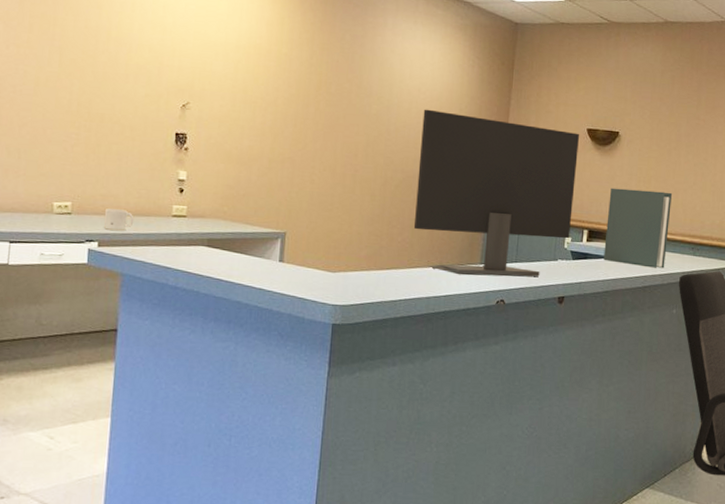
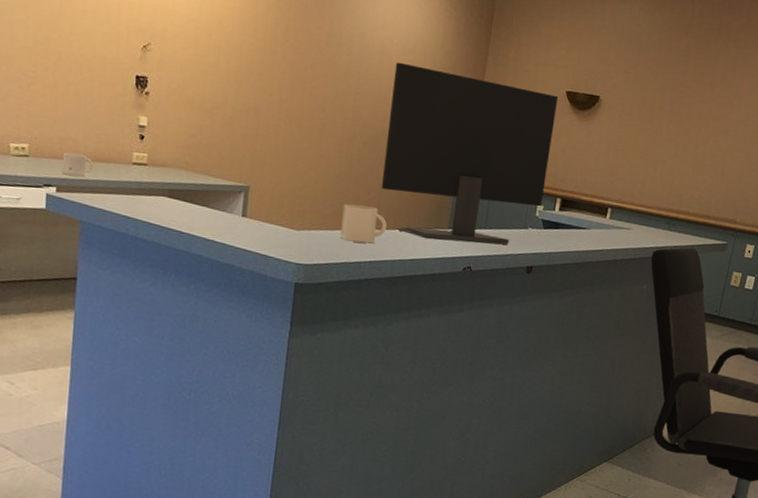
mug: none [375,244,421,282] -> present [340,203,388,244]
binder: present [603,188,673,269] -> none [575,155,652,242]

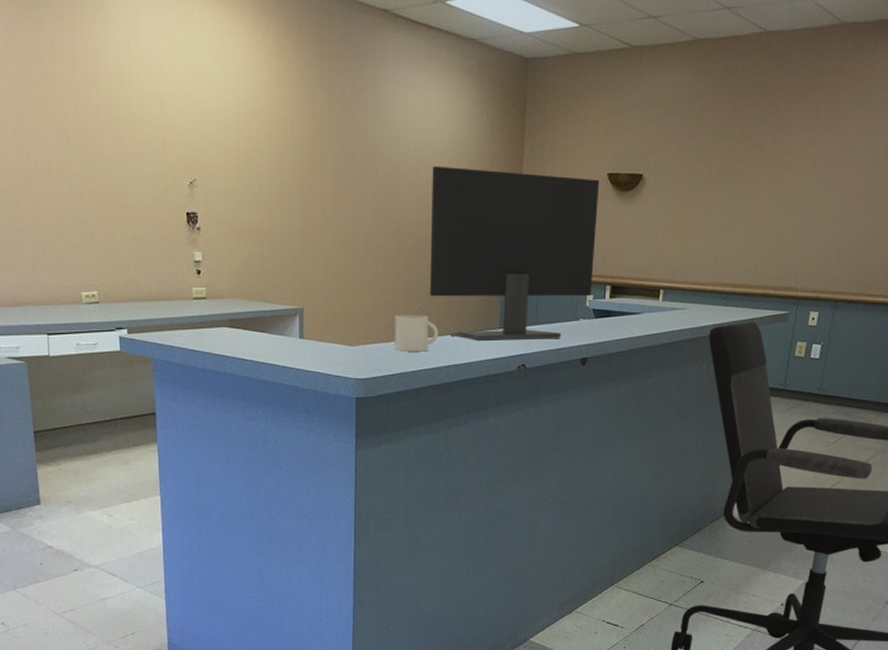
mug: present [62,152,93,178] -> none [129,295,158,318]

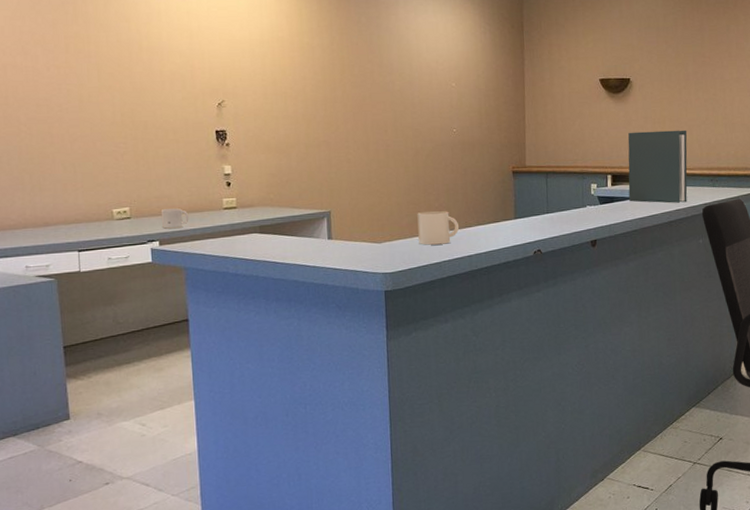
mug: none [129,295,158,318] -> present [160,208,189,230]
computer monitor: present [429,166,600,342] -> none [443,79,595,232]
binder: none [628,237,703,322] -> present [628,130,688,203]

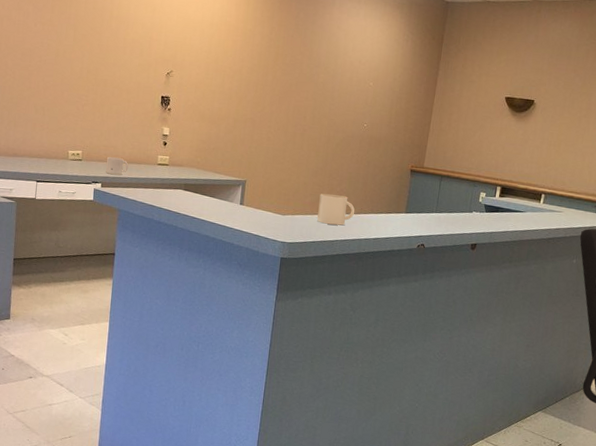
binder: present [628,130,688,203] -> none [513,150,580,223]

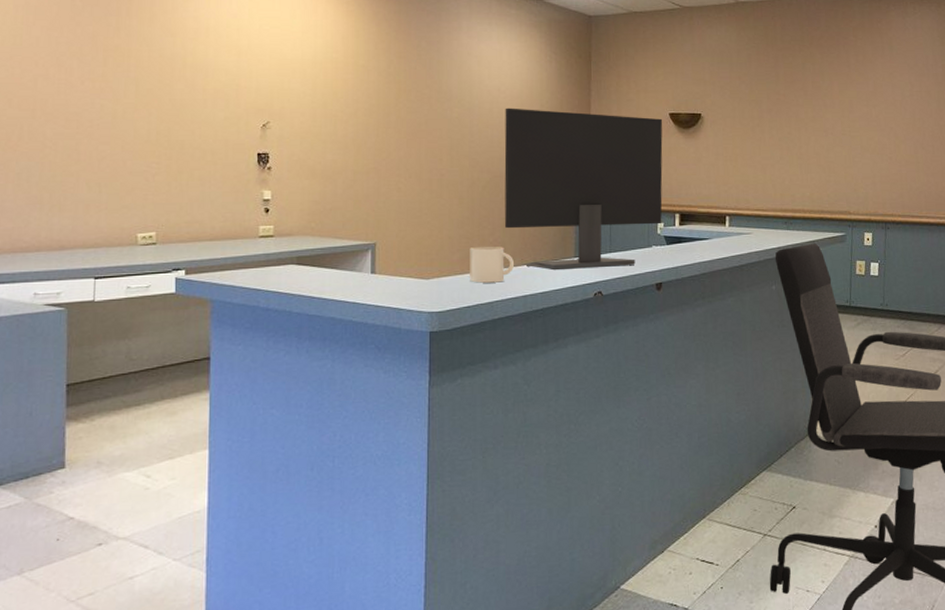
mug: present [106,157,129,176] -> none [189,235,221,258]
computer monitor: none [350,78,499,226] -> present [504,108,663,271]

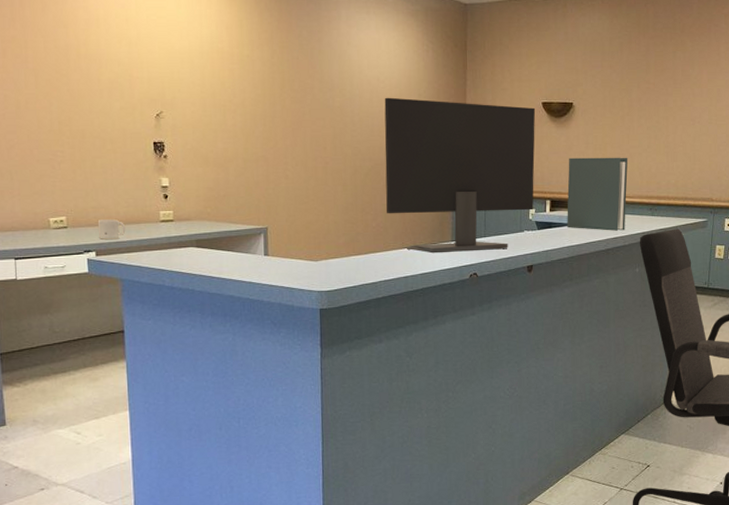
mug: none [189,235,221,258] -> present [97,219,126,241]
mug: present [469,246,515,283] -> none [354,230,396,265]
binder: none [697,169,761,246] -> present [567,157,628,231]

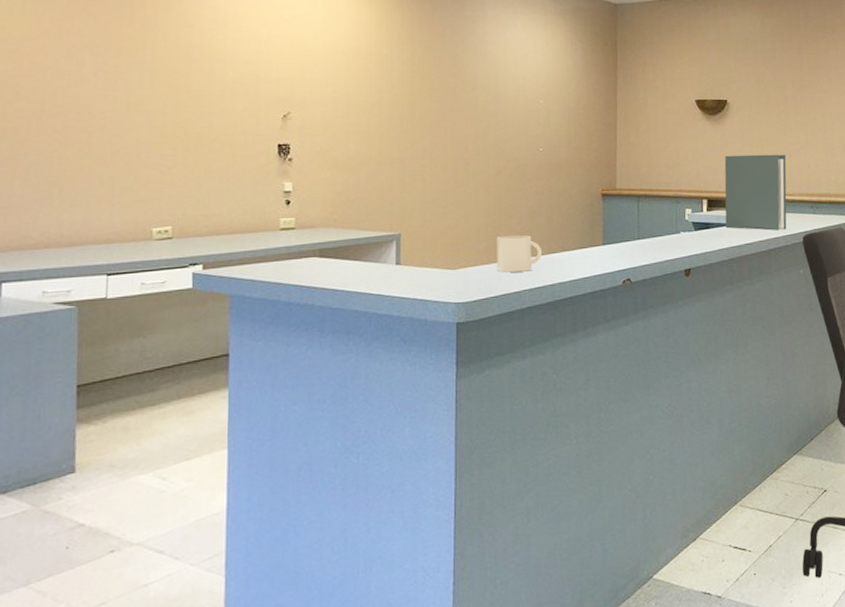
mug: present [97,219,126,241] -> none [207,228,240,252]
mug: none [354,230,396,265] -> present [496,234,543,273]
computer monitor: present [384,97,536,254] -> none [531,96,690,259]

